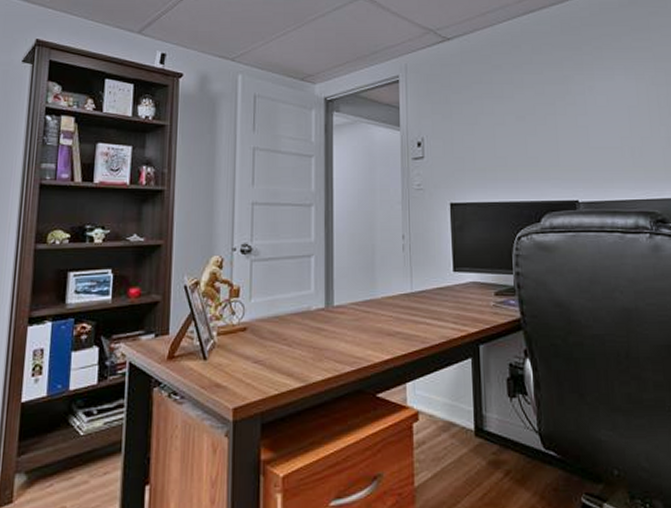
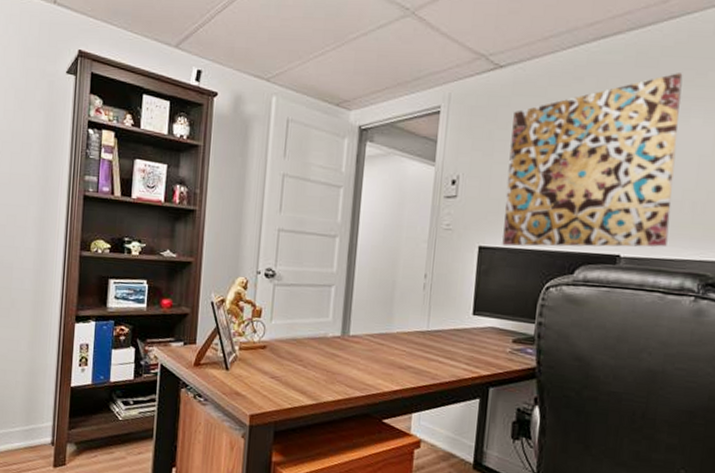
wall art: none [465,38,617,201] -> present [502,73,683,247]

